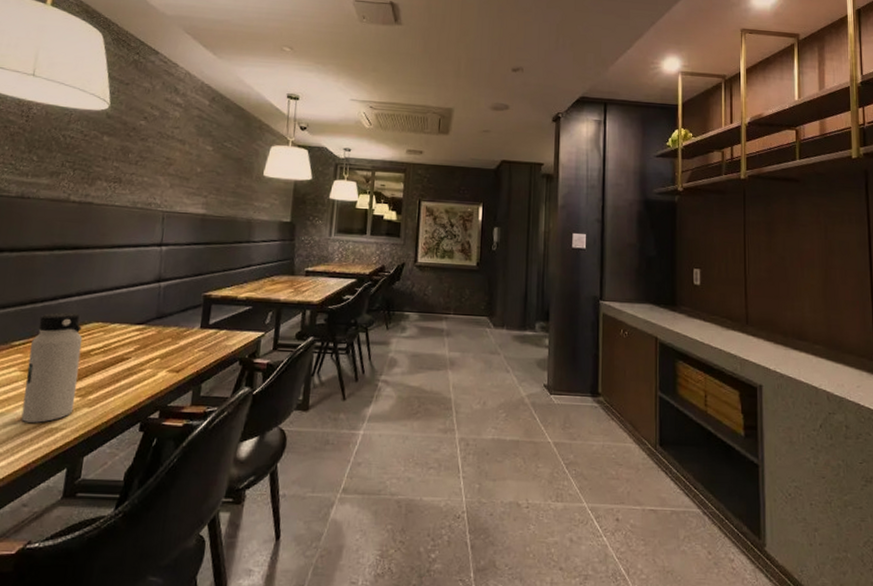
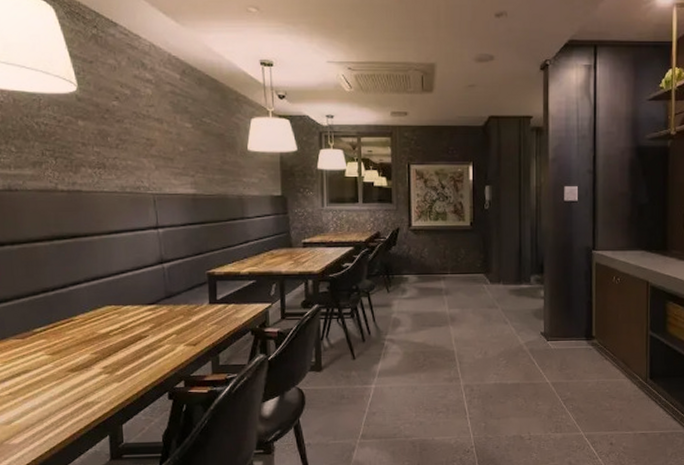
water bottle: present [21,312,83,423] -> none [52,298,105,399]

